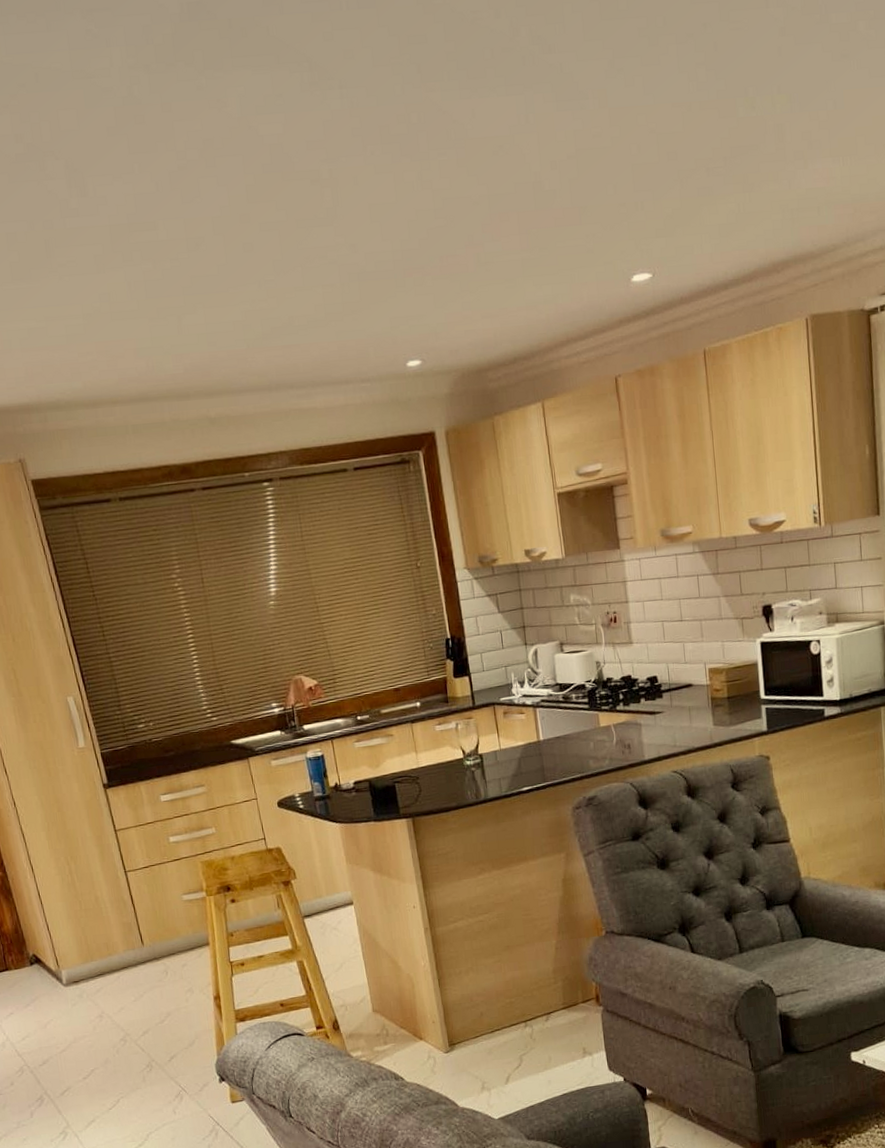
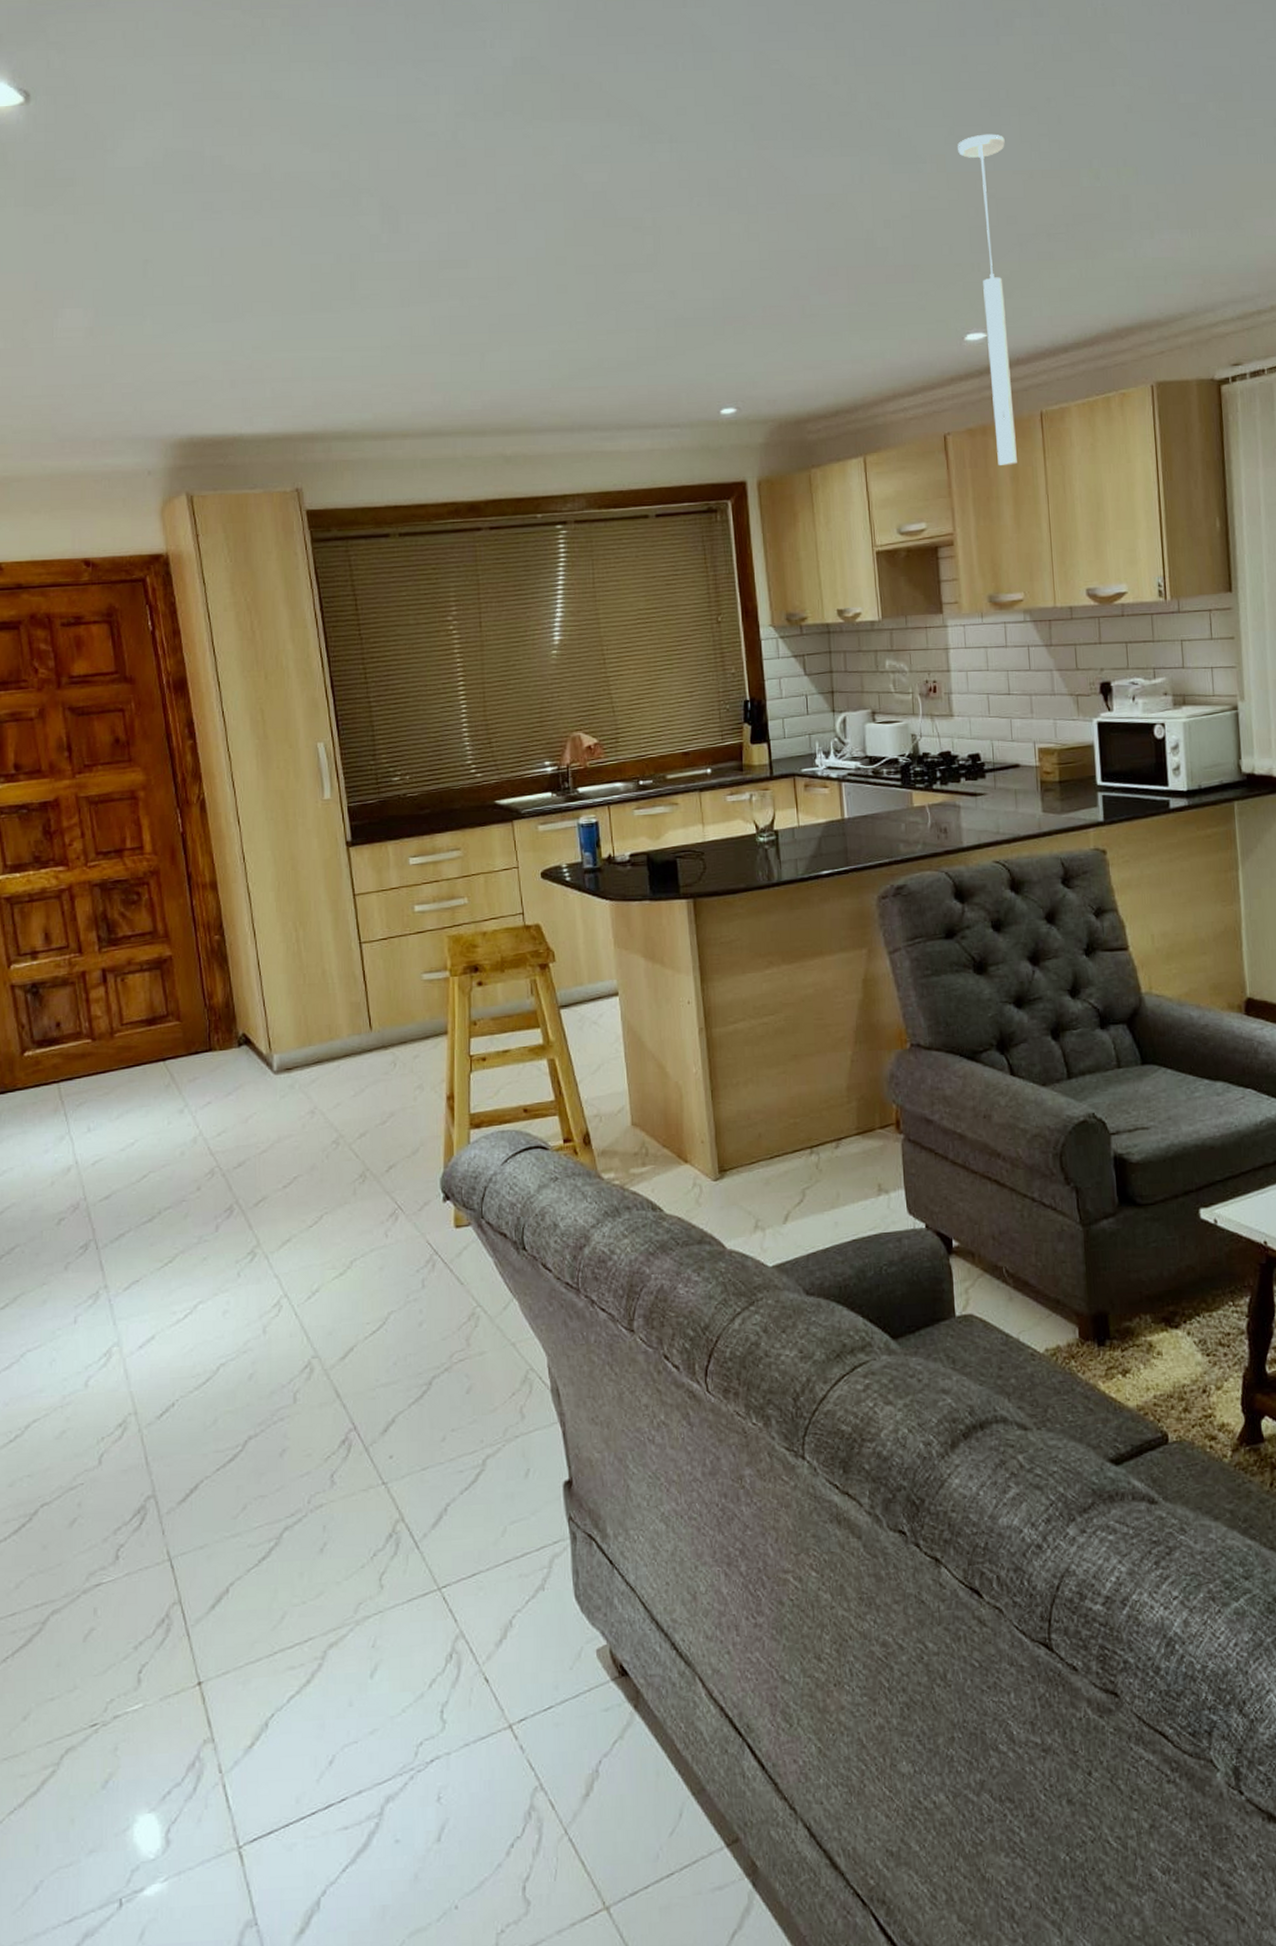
ceiling light: none [618,65,683,404] -> present [958,134,1017,465]

